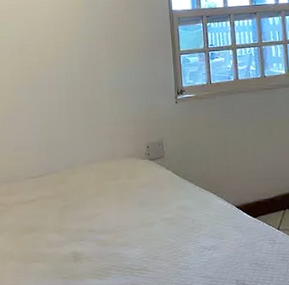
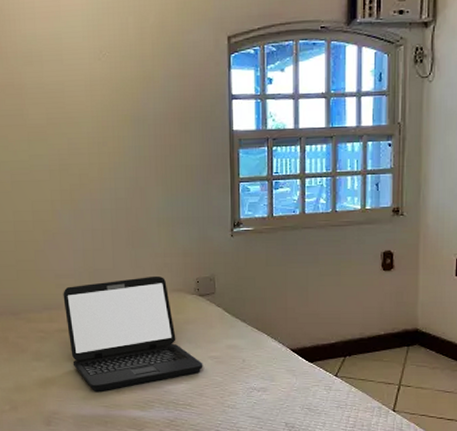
laptop: none [22,144,157,264] -> present [63,277,203,393]

